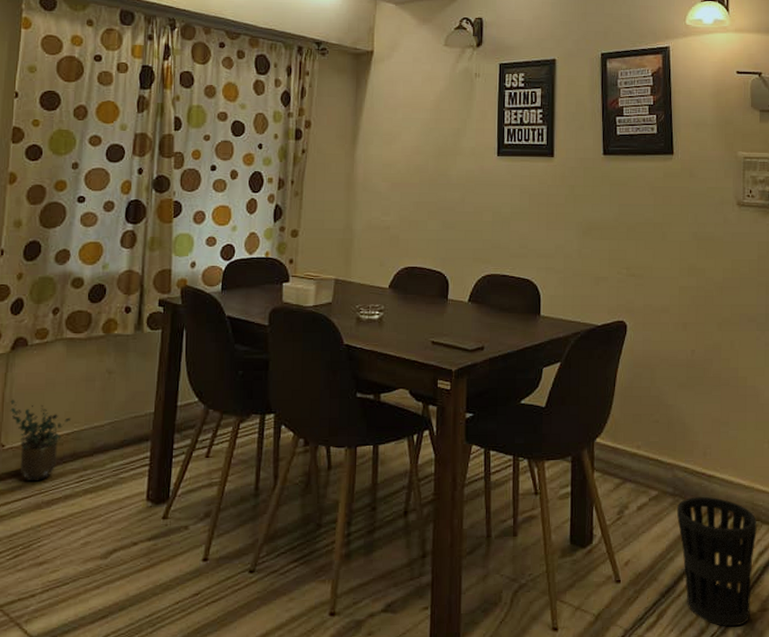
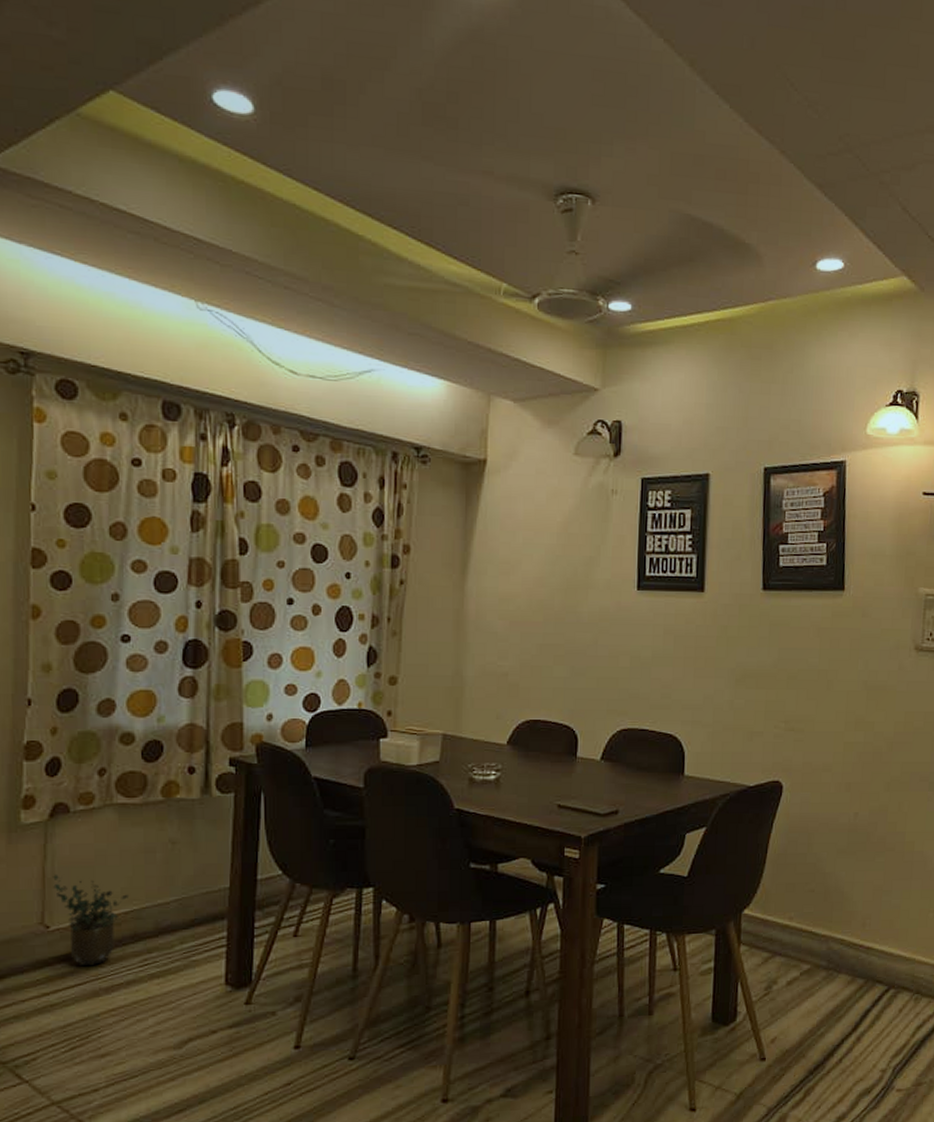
wastebasket: present [676,496,757,627] -> none [829,969,917,1102]

